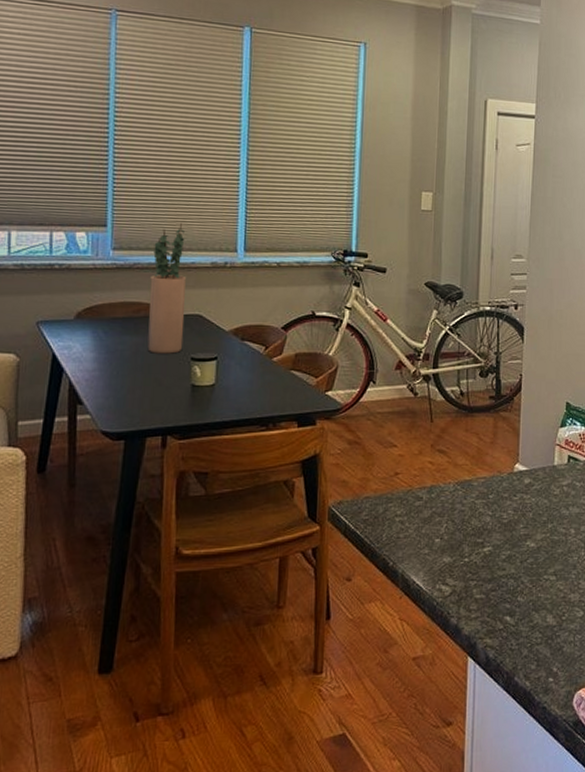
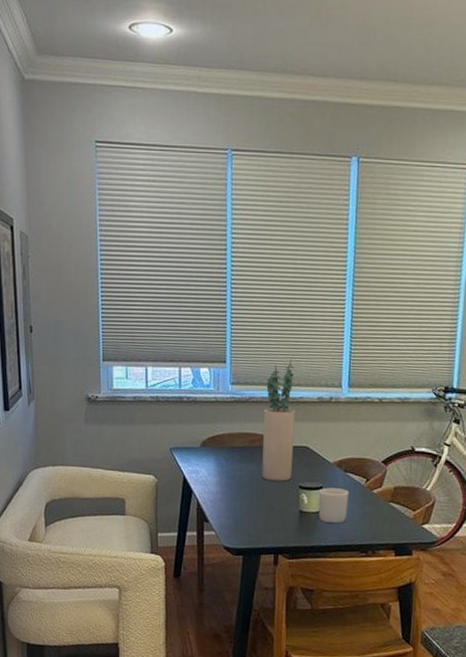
mug: none [213,358,247,396] -> present [318,487,350,523]

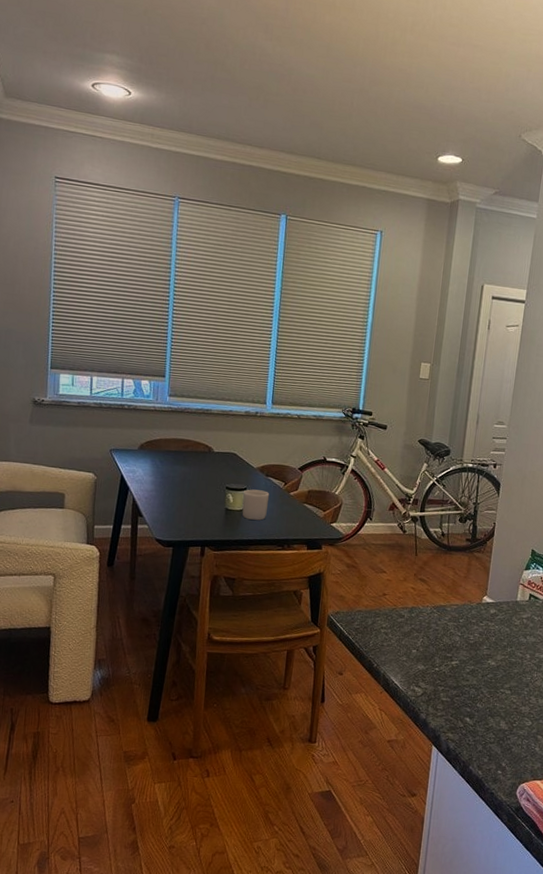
vase: present [261,358,295,483] -> none [193,377,226,484]

